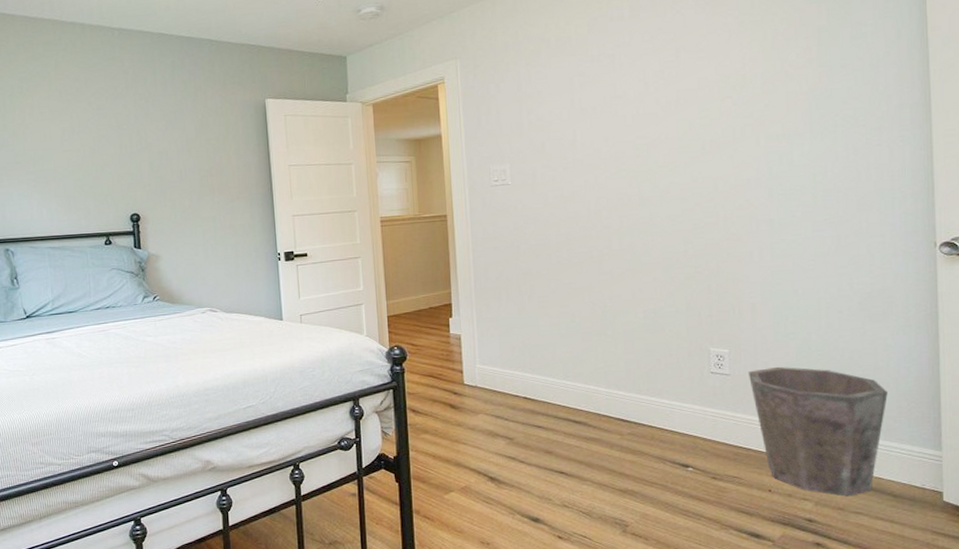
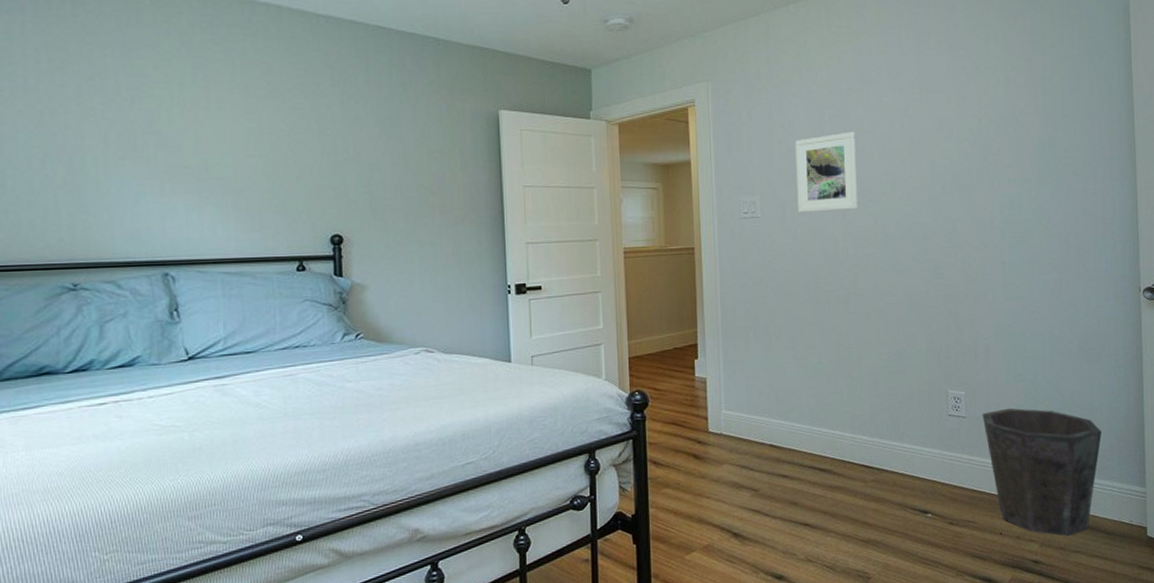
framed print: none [545,97,613,178] -> present [795,131,860,213]

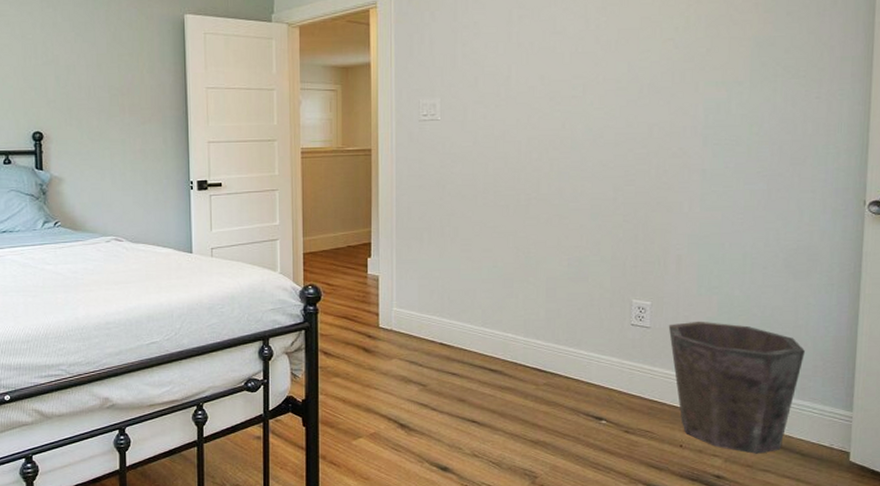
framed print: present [795,131,860,213] -> none [480,32,547,116]

